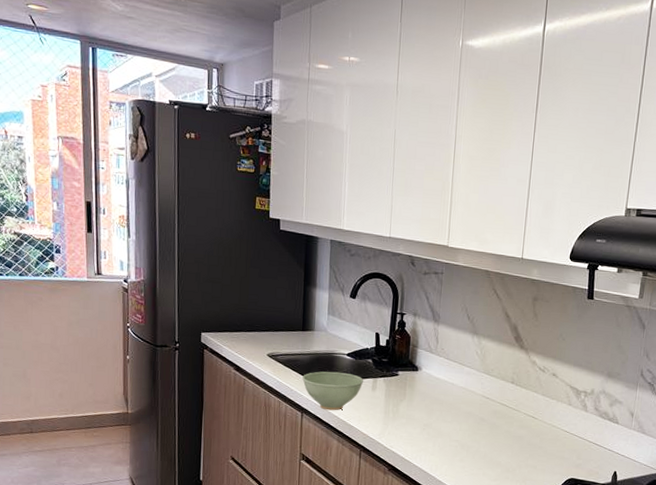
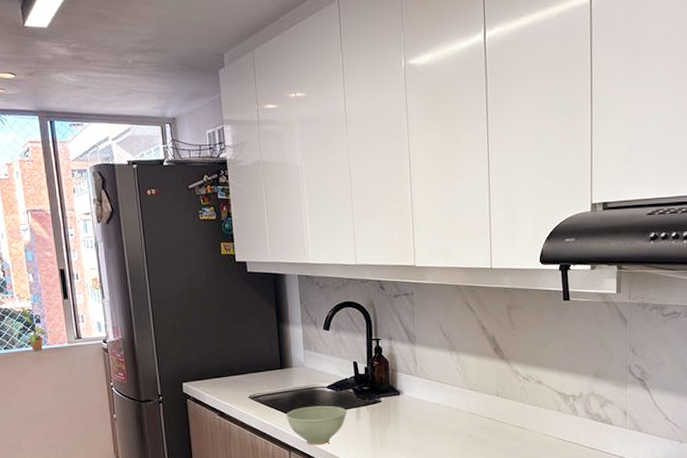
potted plant: none [29,235,74,283] -> present [13,307,55,352]

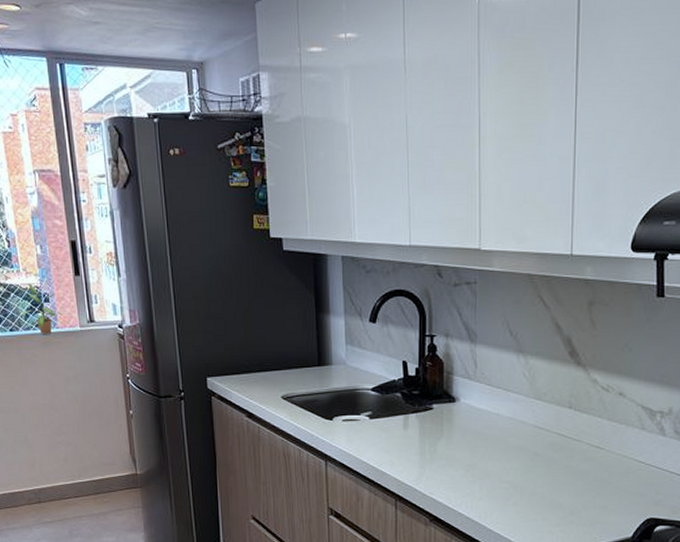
bowl: present [286,405,347,446] -> none [323,410,394,456]

